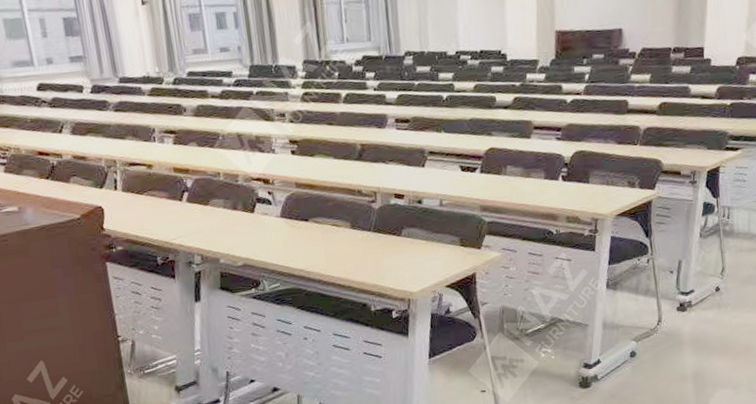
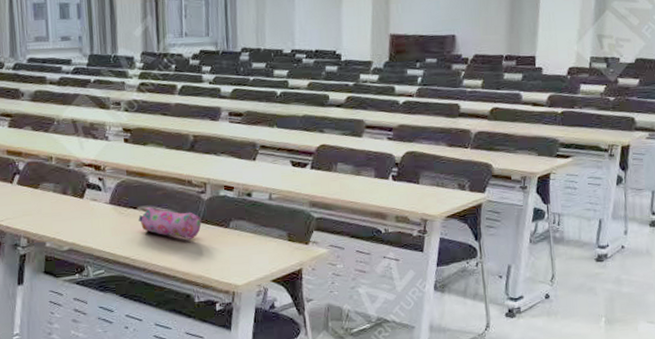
pencil case: none [310,218,374,249] -> present [138,207,202,239]

